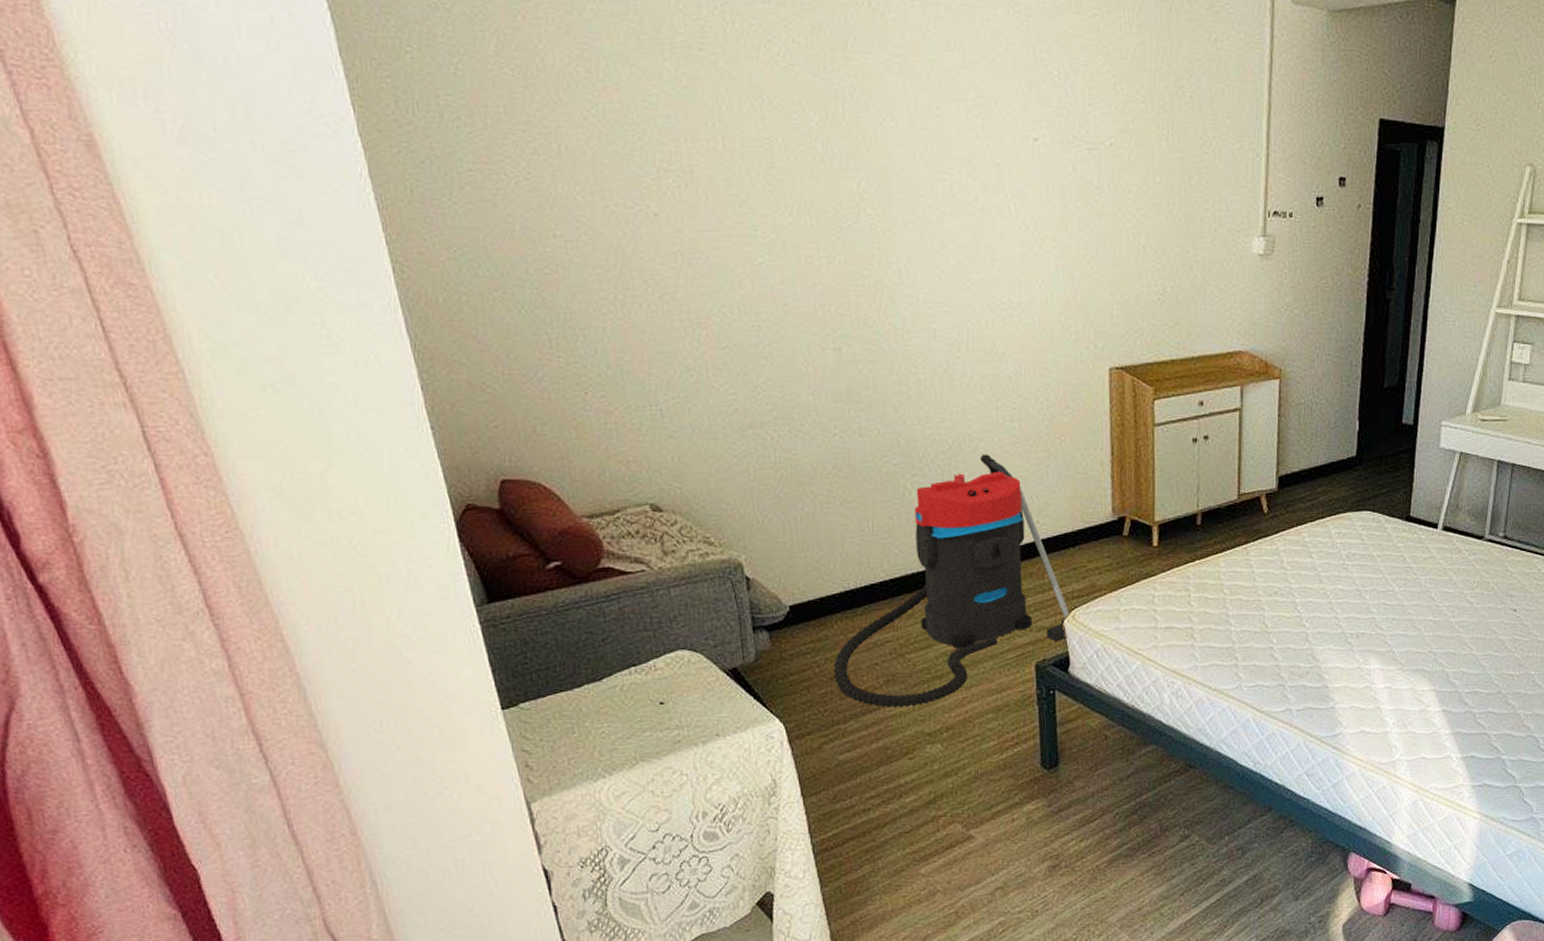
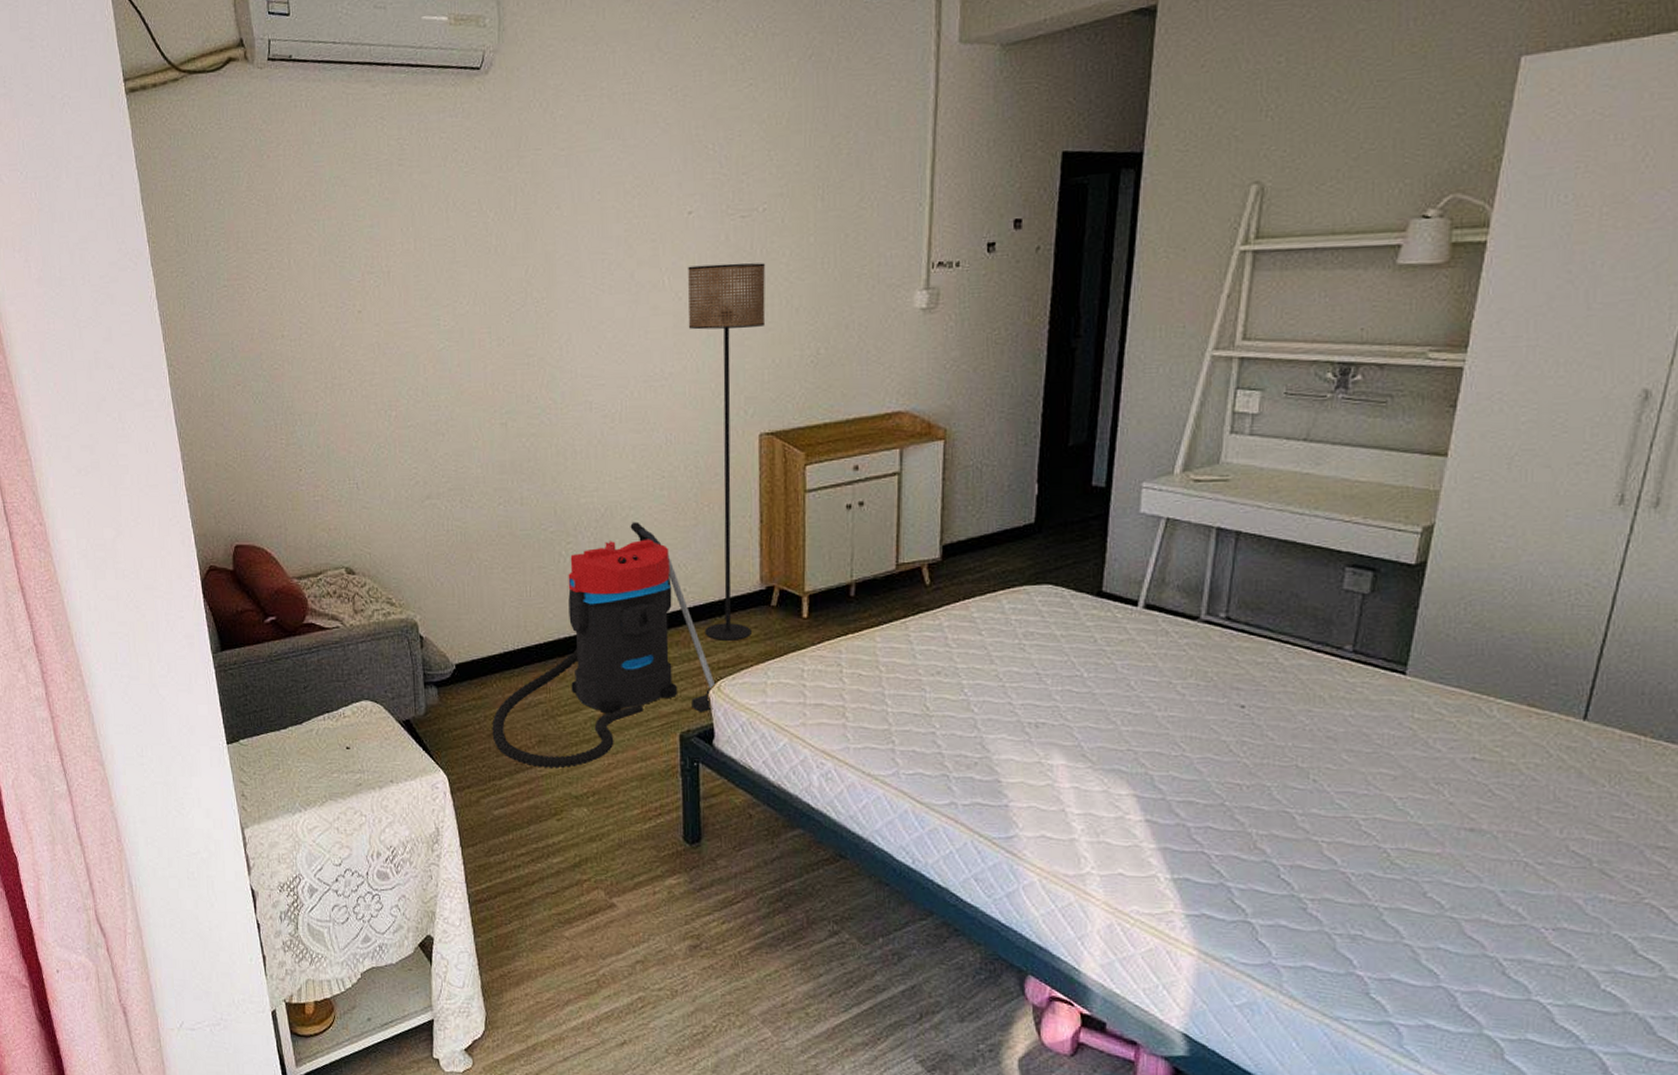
floor lamp: none [1035,195,1114,571] -> present [688,263,766,640]

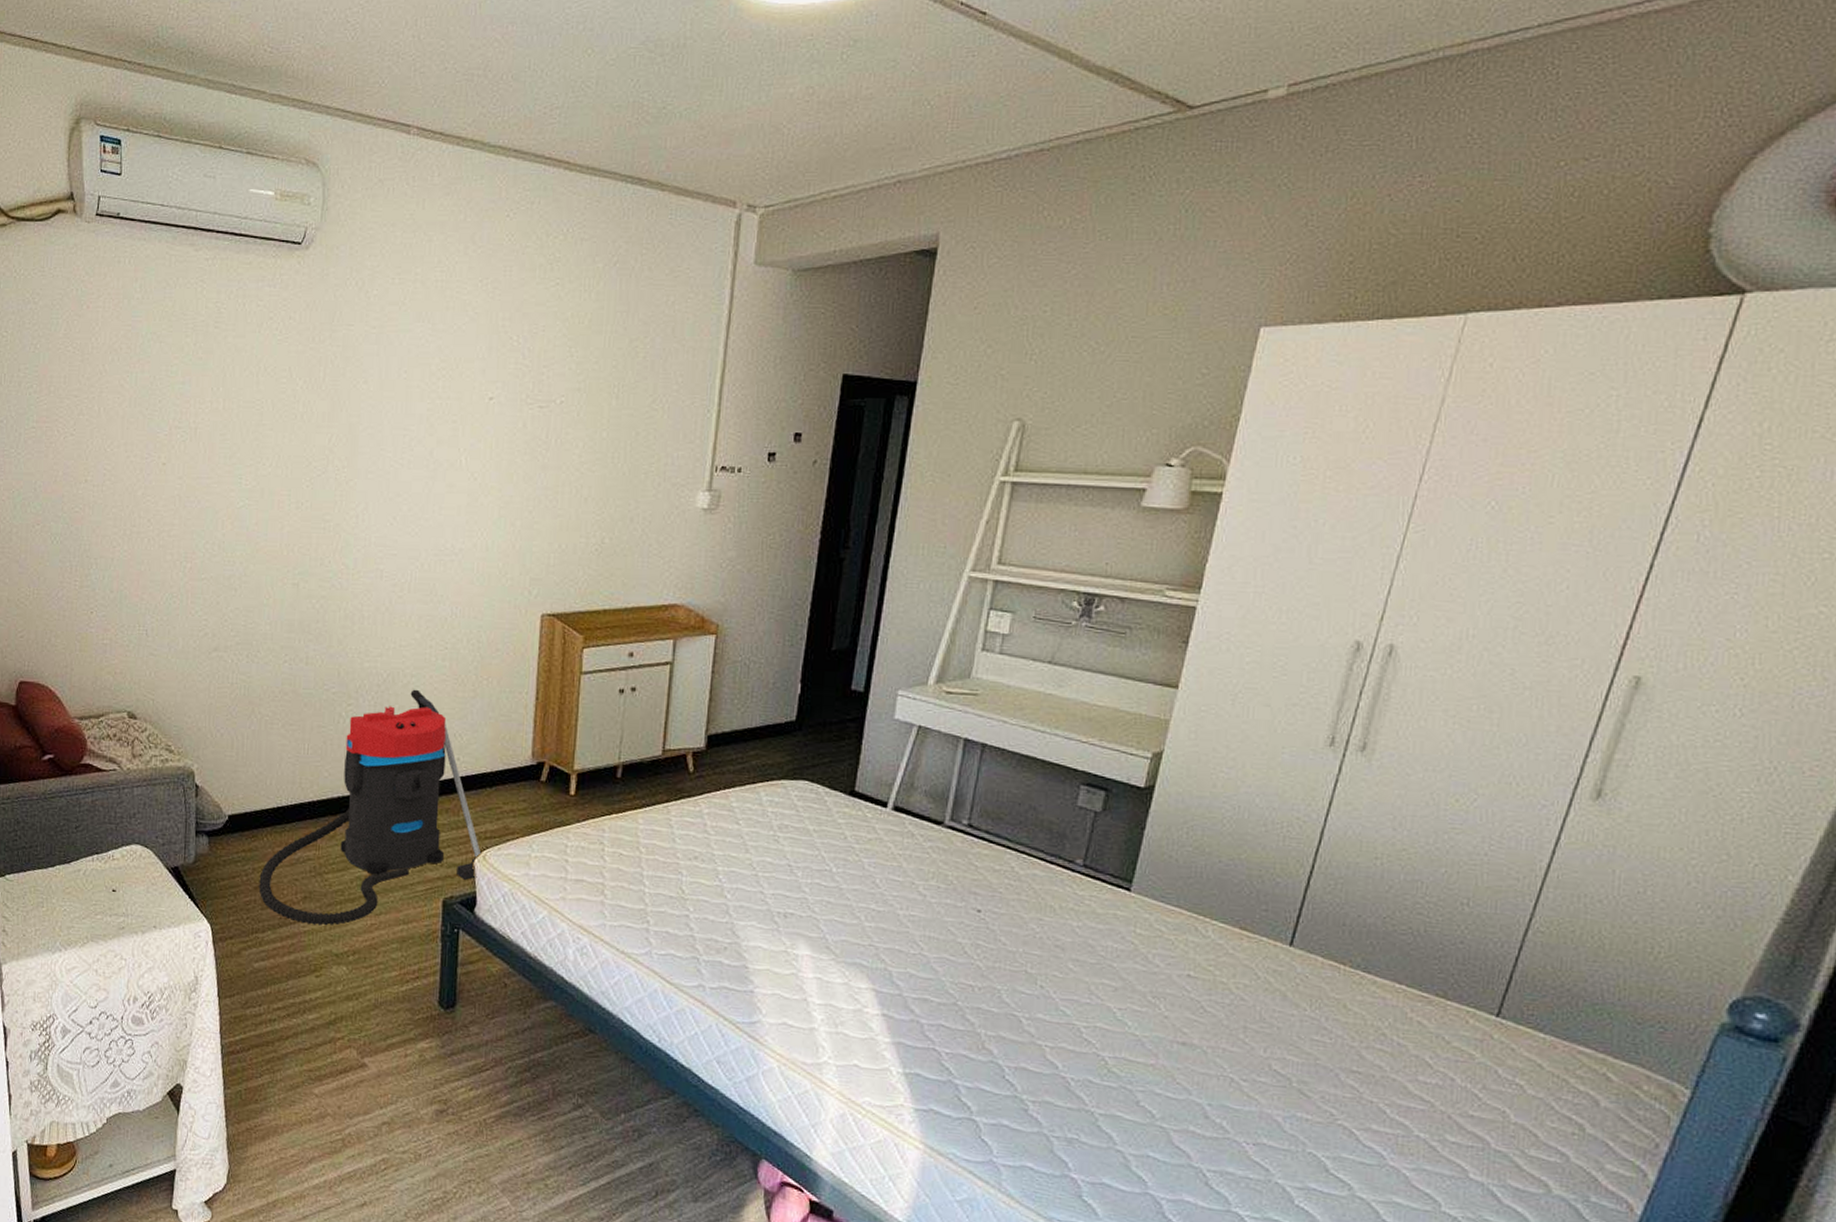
floor lamp: present [688,263,766,640] -> none [474,449,558,812]

